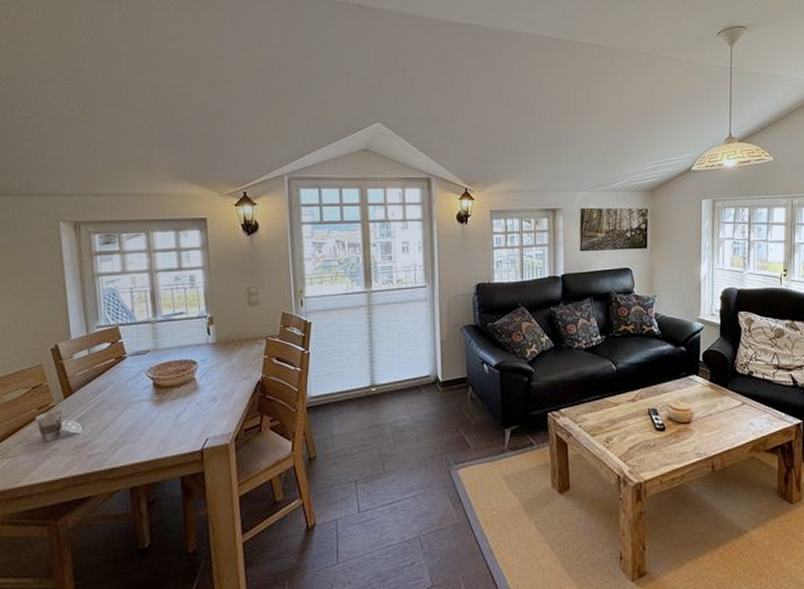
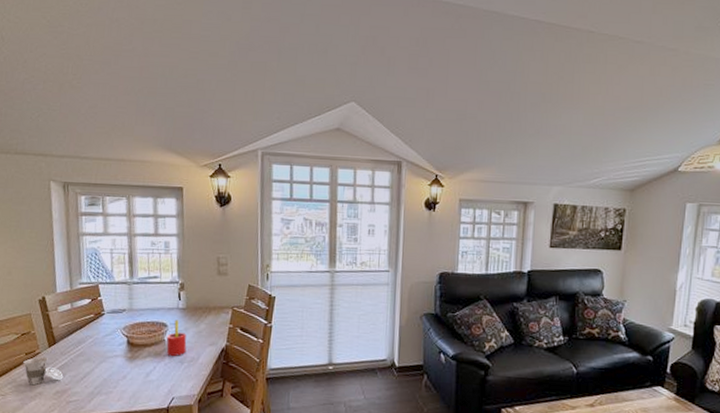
straw: none [196,355,219,396] -> present [166,319,187,357]

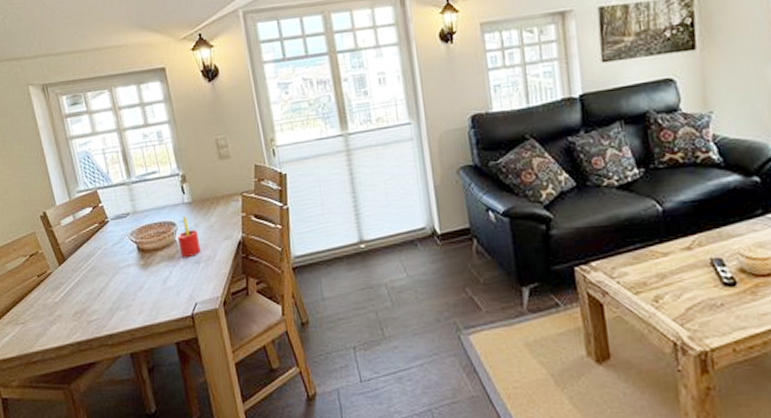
cup: present [23,356,64,386] -> none [37,276,79,309]

